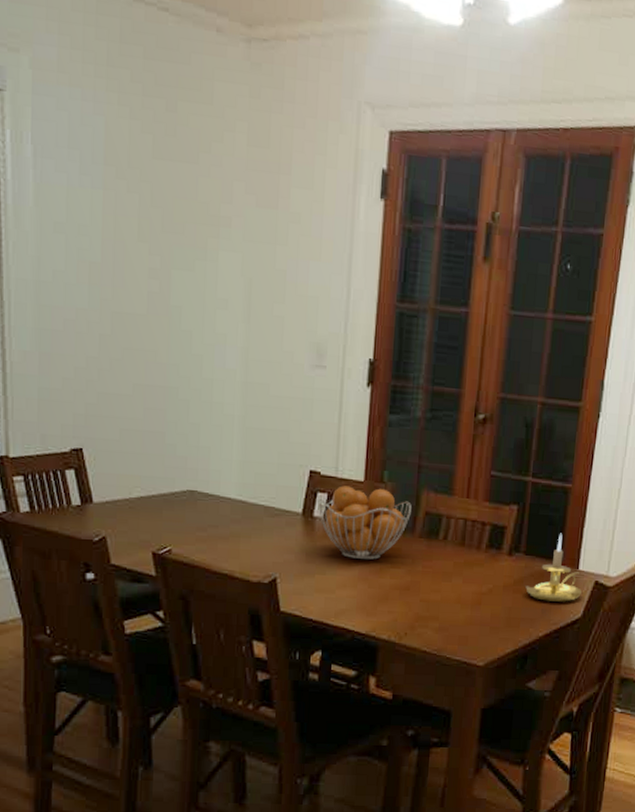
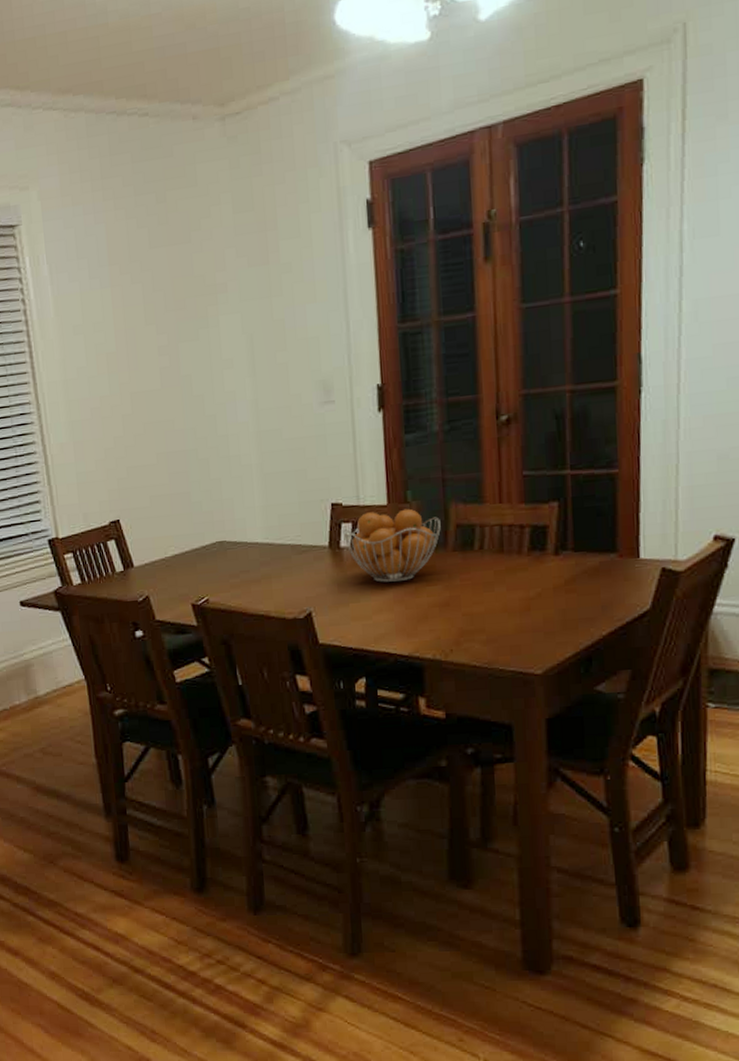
candle holder: present [526,533,582,602] -> none [579,522,647,597]

